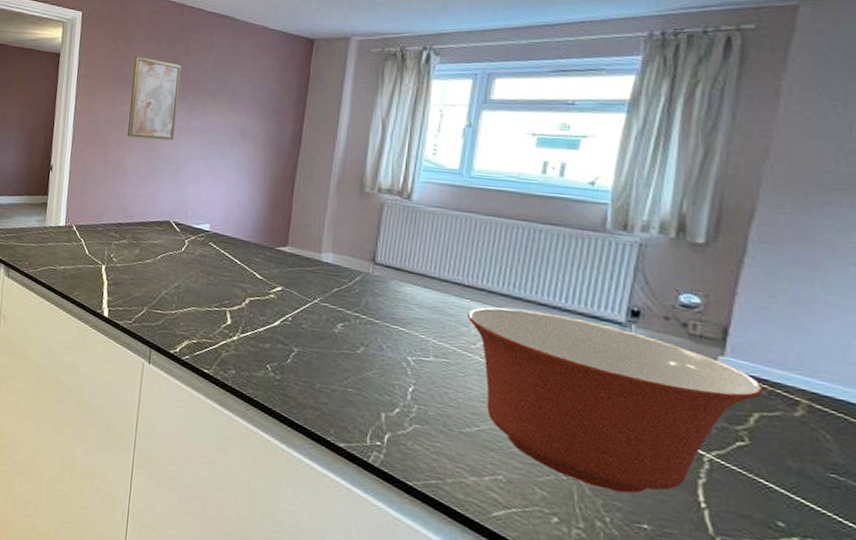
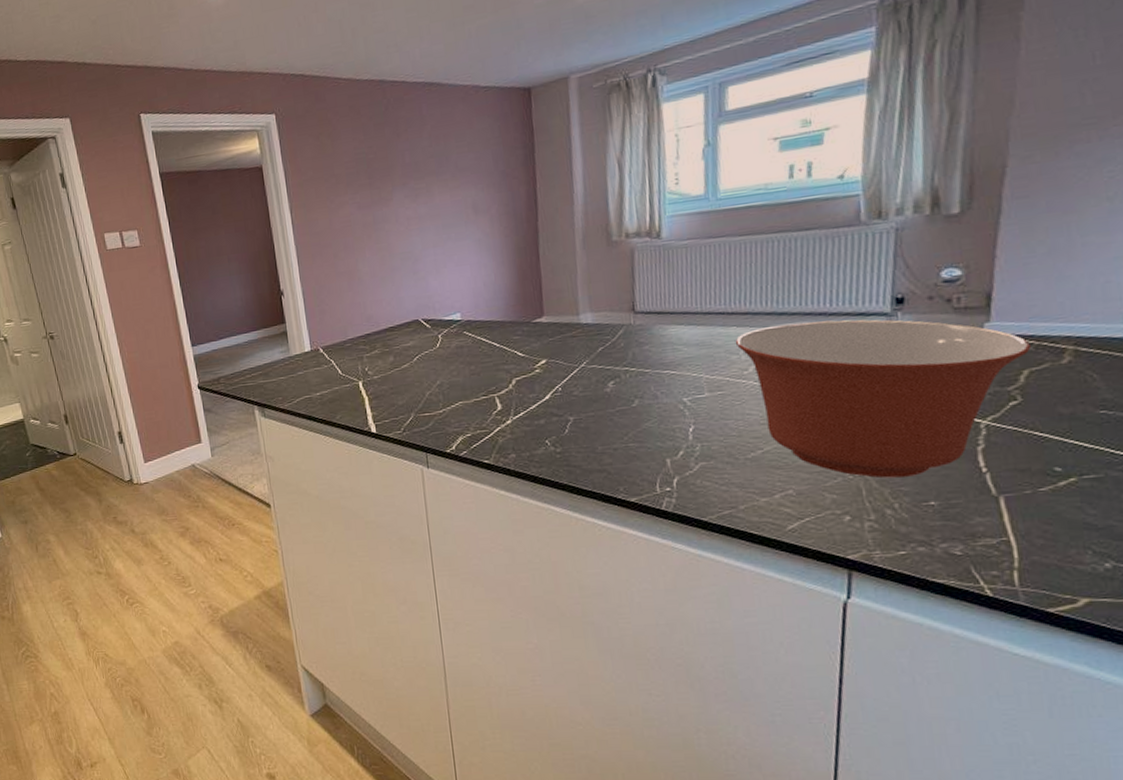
wall art: present [128,56,182,141] -> none [343,149,404,241]

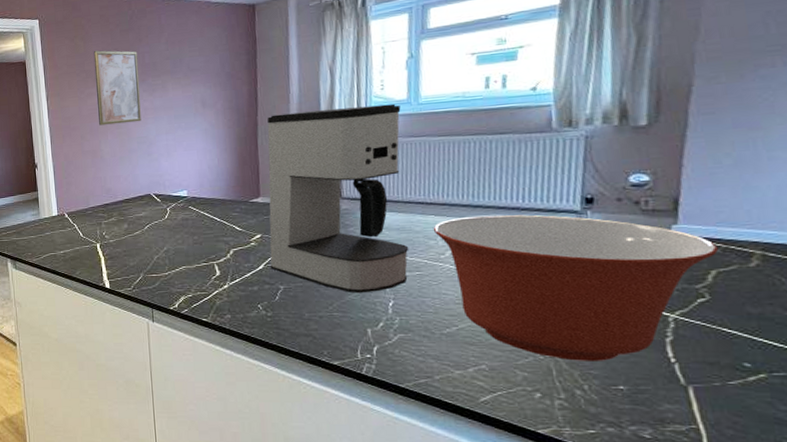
wall art: none [343,149,404,241] -> present [93,50,141,126]
coffee maker: none [549,200,710,420] -> present [267,104,409,294]

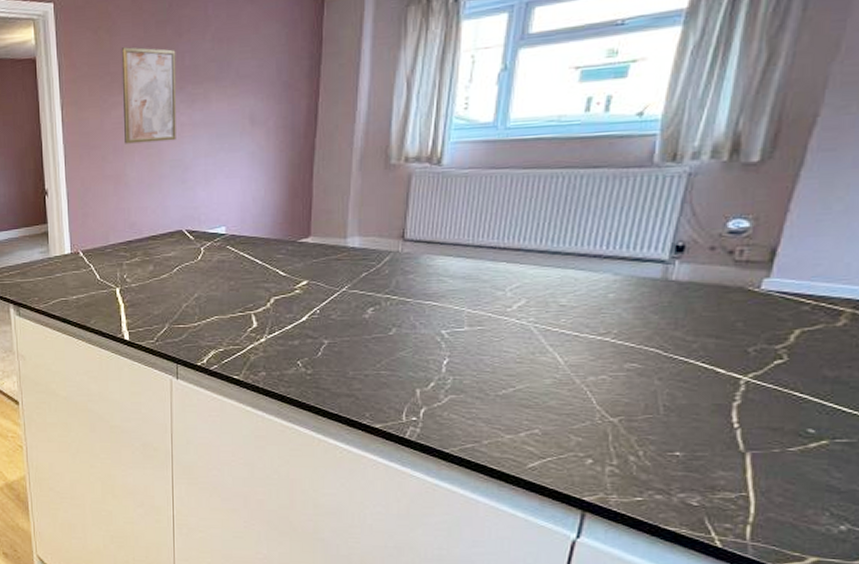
coffee maker: present [267,104,409,294] -> none [315,127,484,350]
mixing bowl: present [432,214,720,361] -> none [502,263,809,426]

